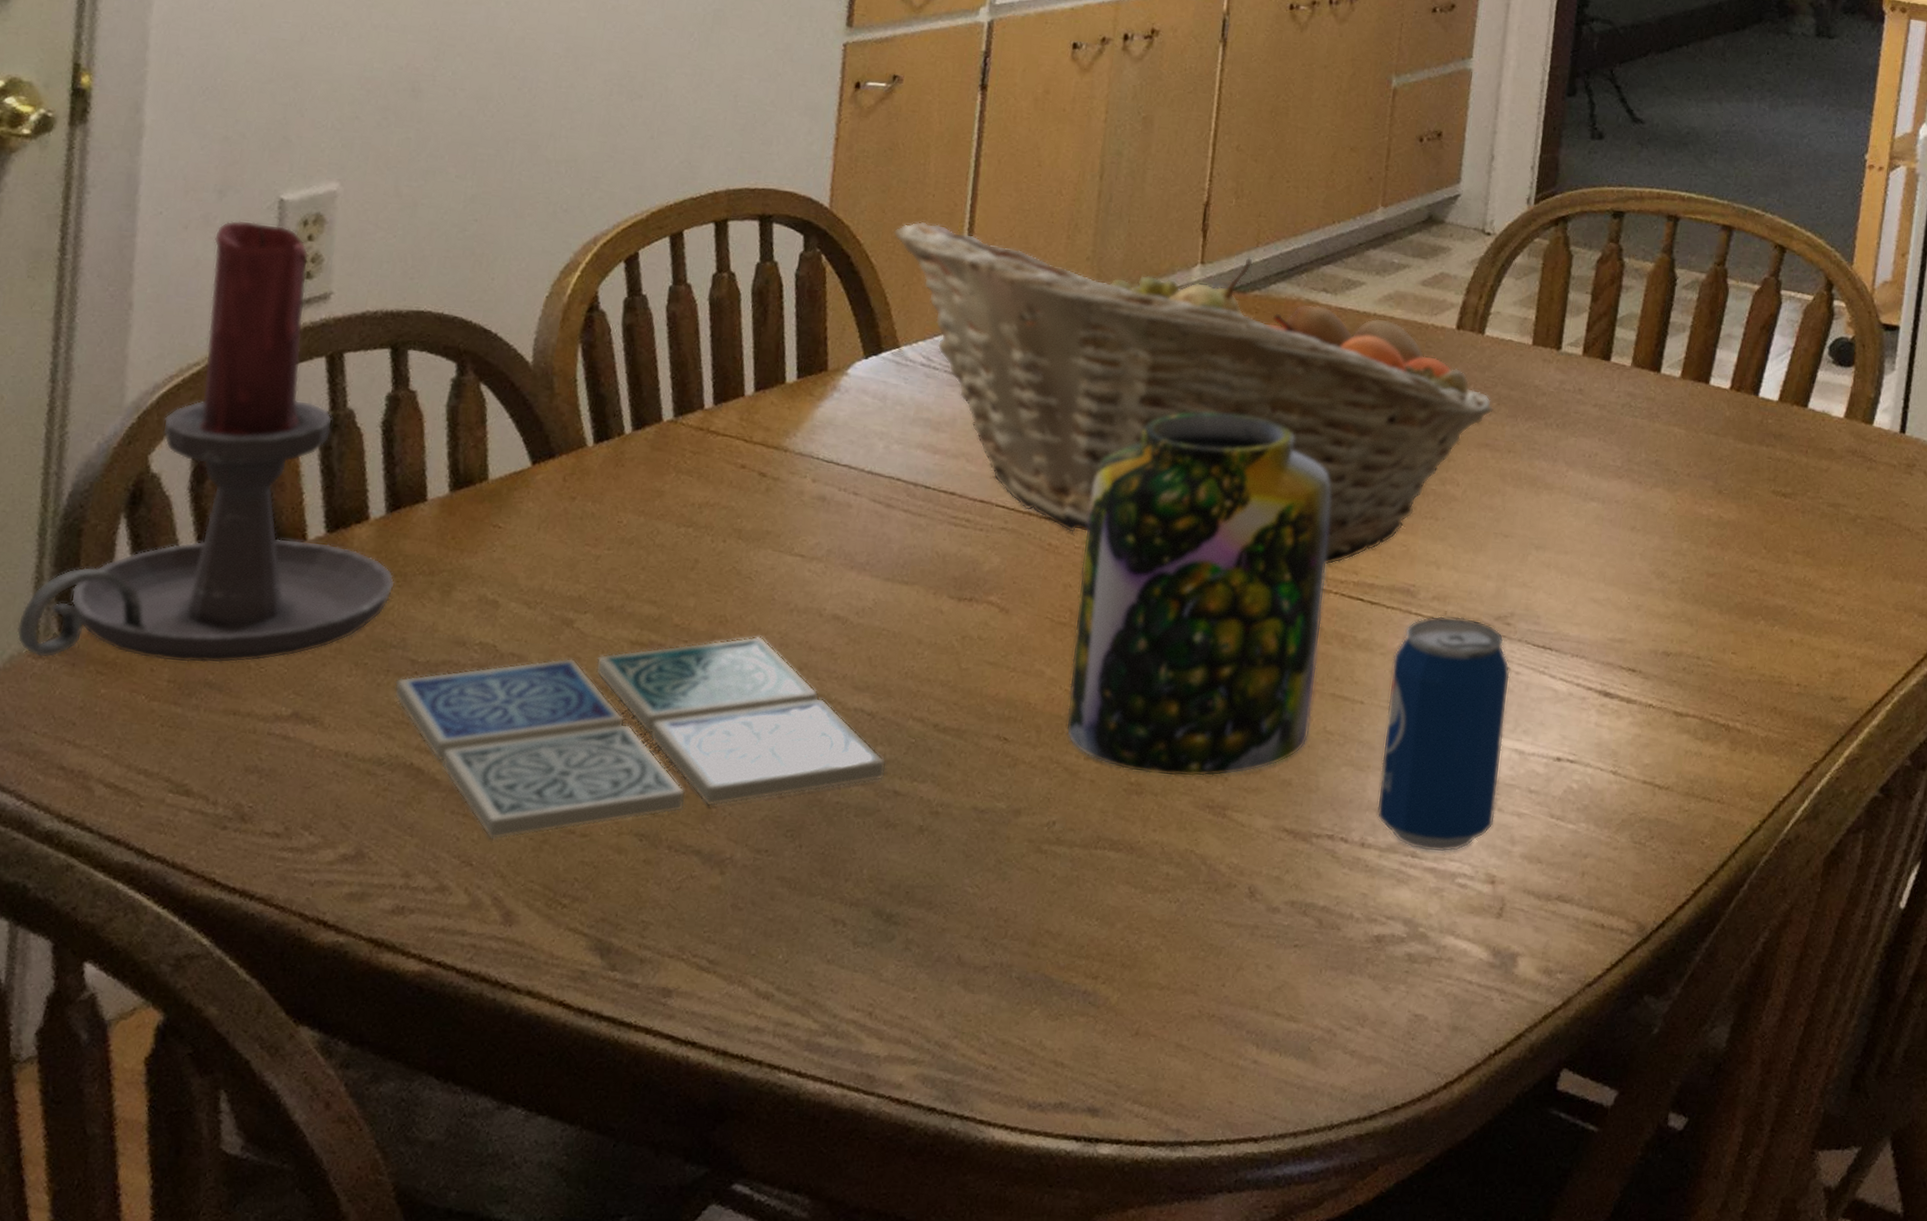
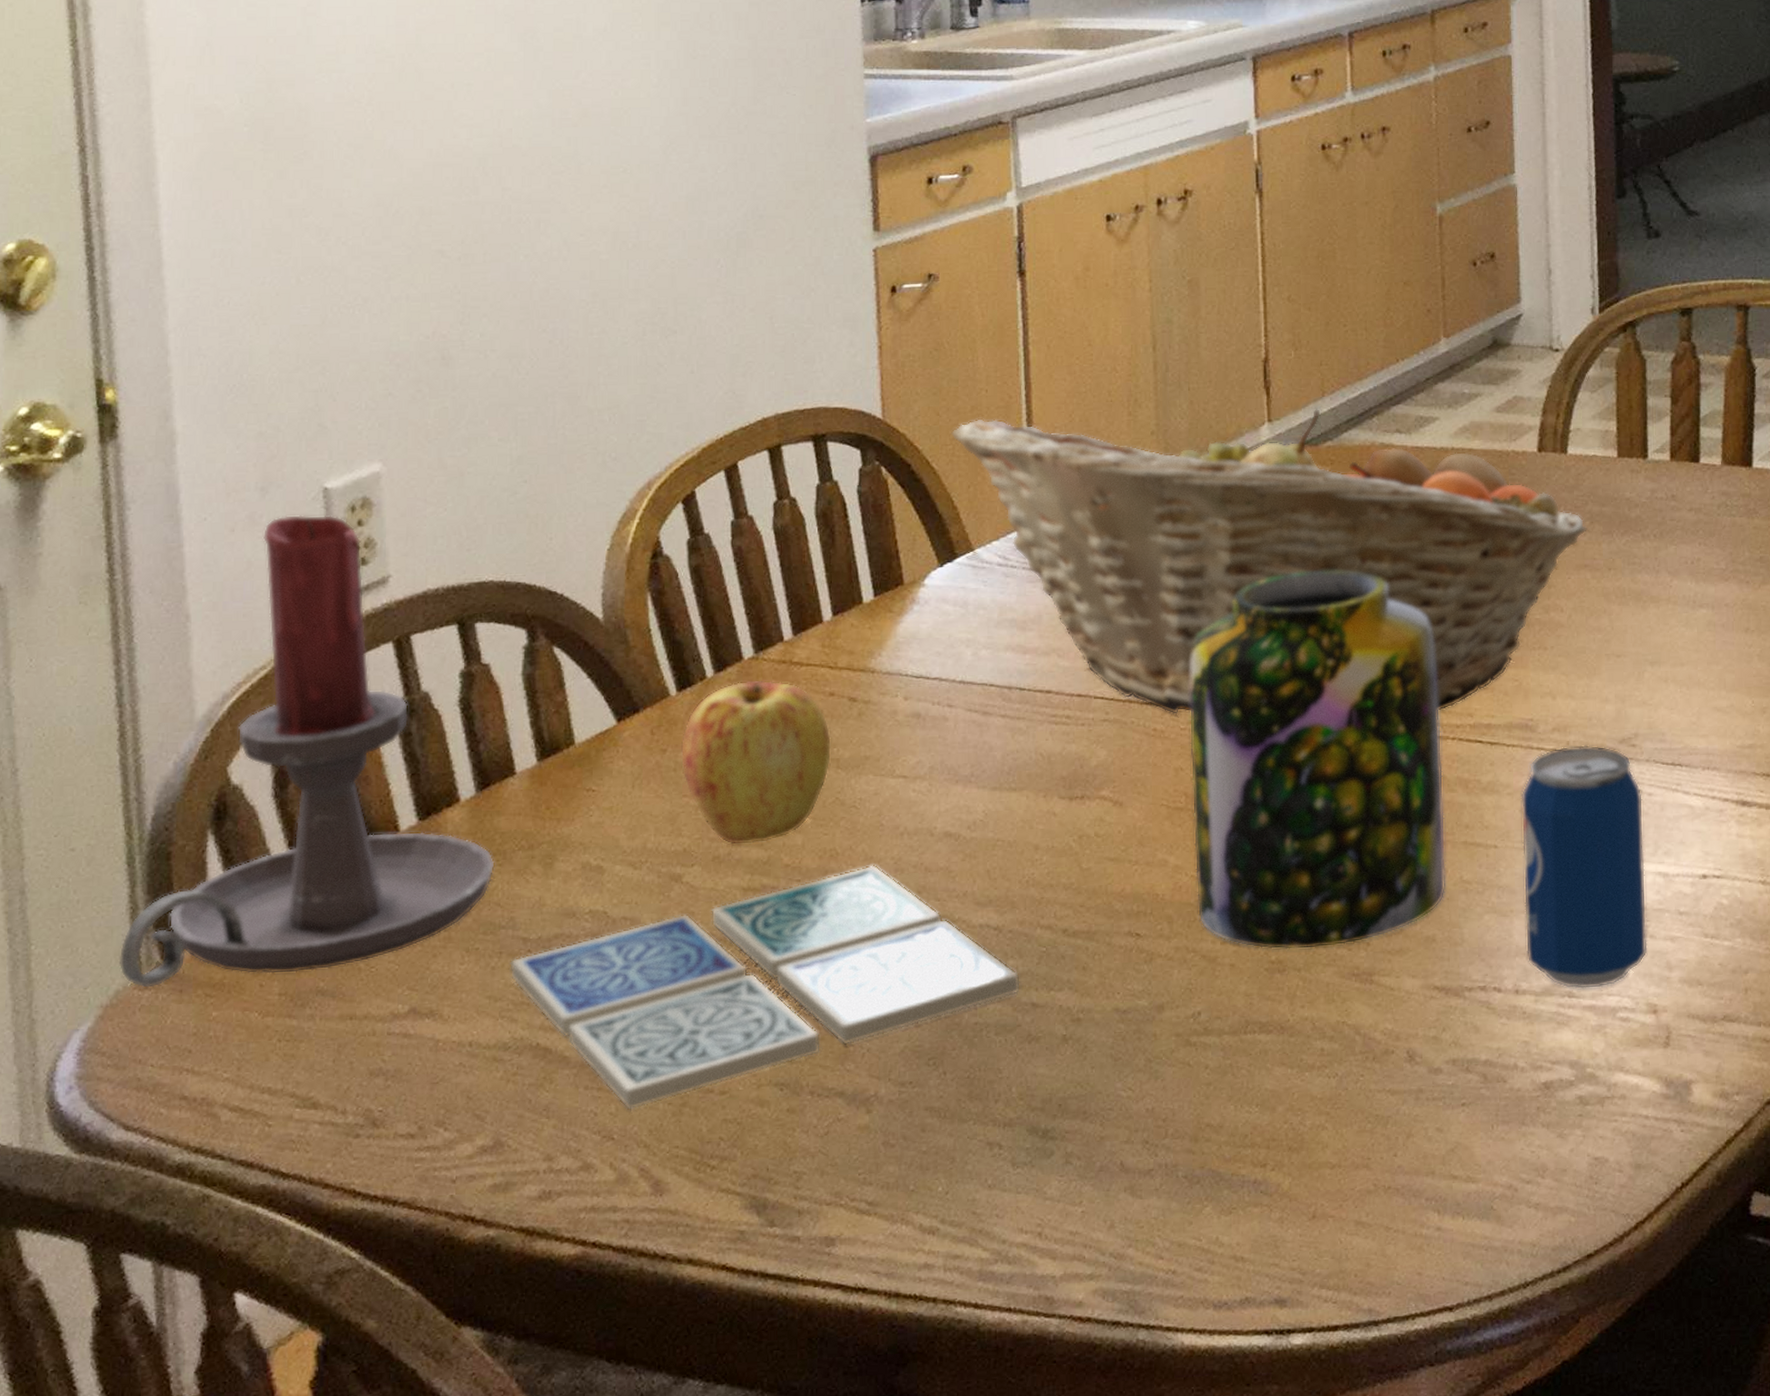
apple: none [587,442,737,601] -> present [680,680,832,846]

